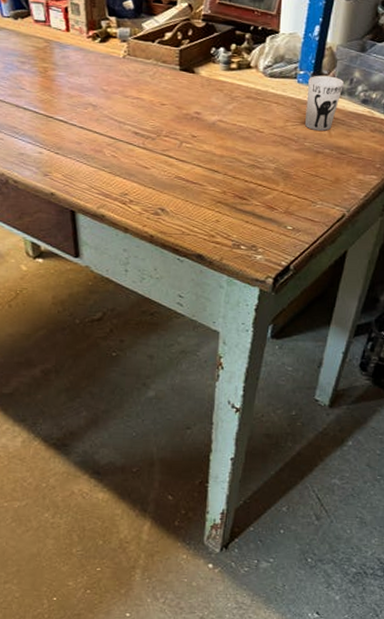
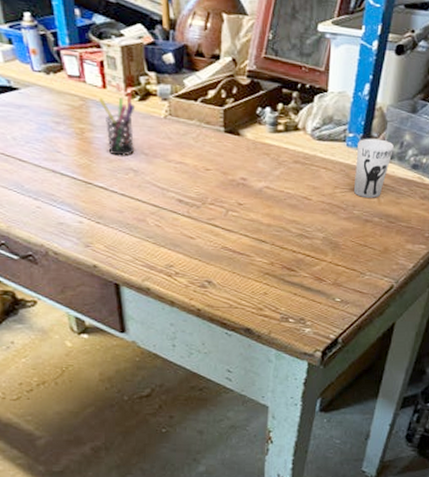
pen holder: none [62,35,96,92] -> present [99,92,136,156]

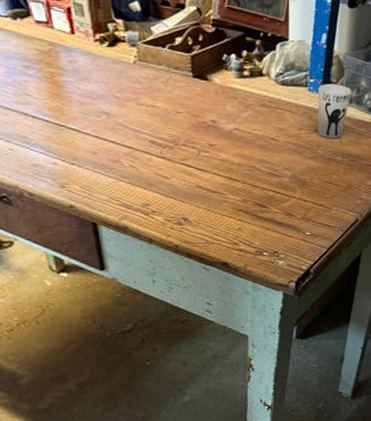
pen holder: present [99,92,136,156] -> none [68,38,106,100]

